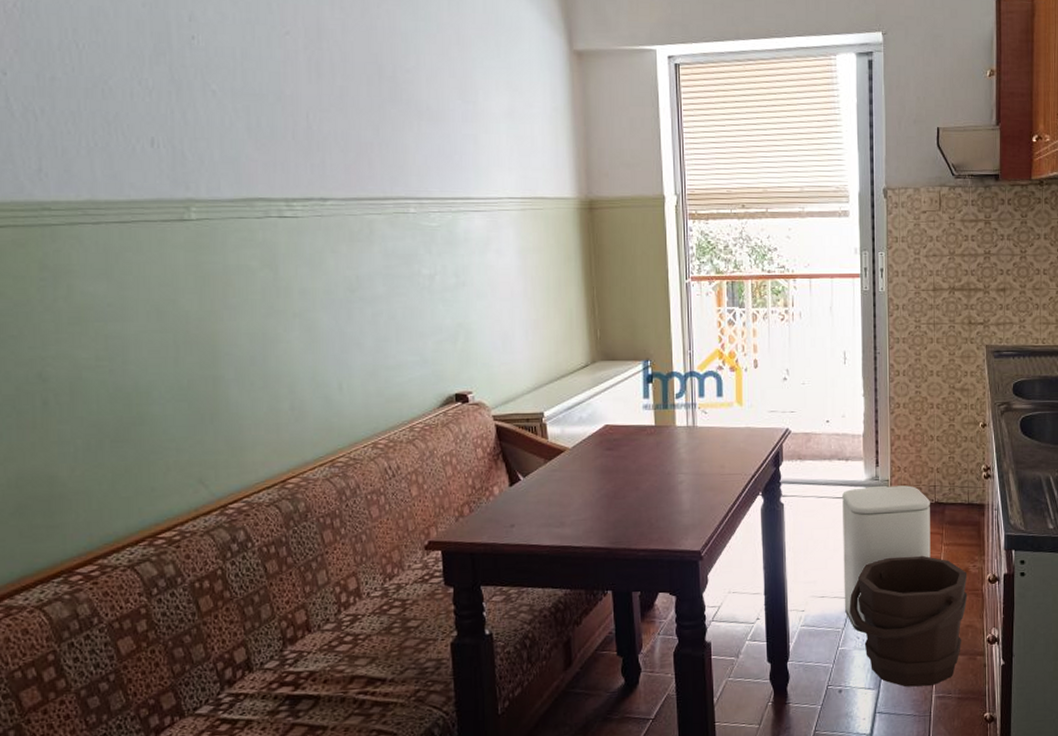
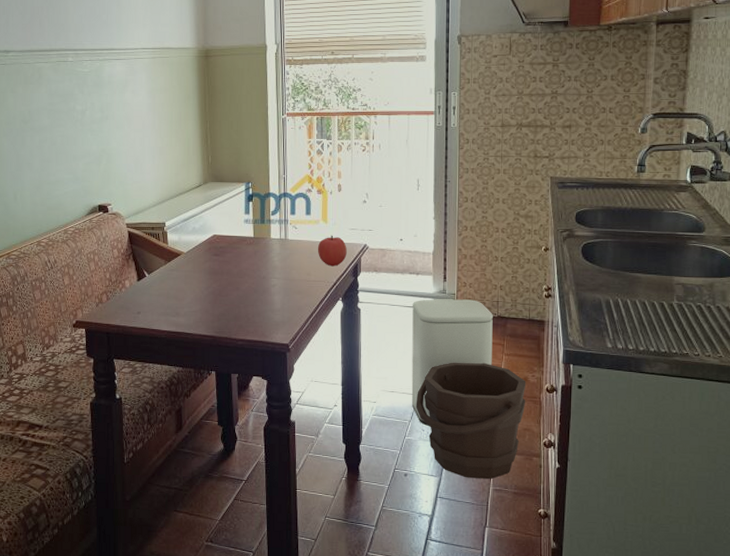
fruit: none [731,419,766,456] -> present [317,235,347,267]

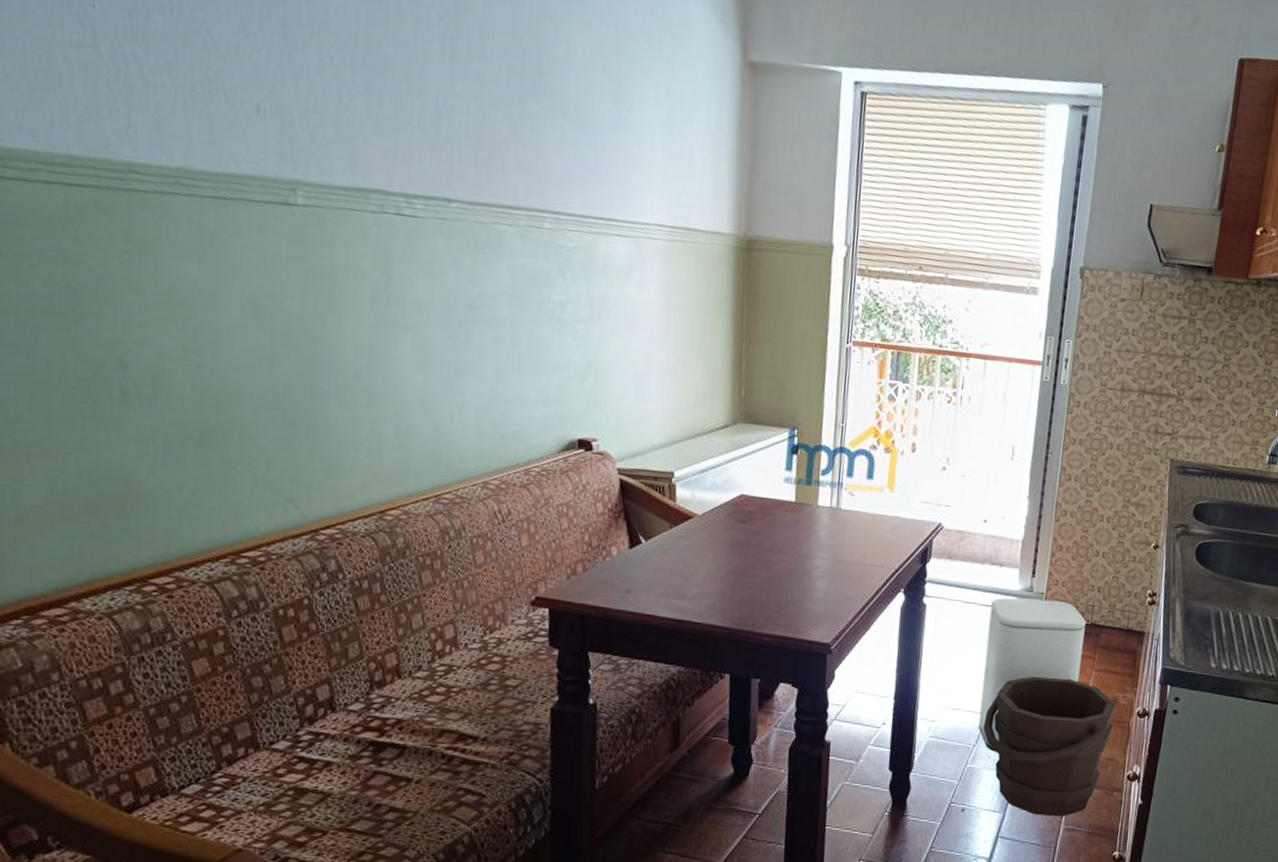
fruit: present [317,235,347,267] -> none [877,507,916,549]

